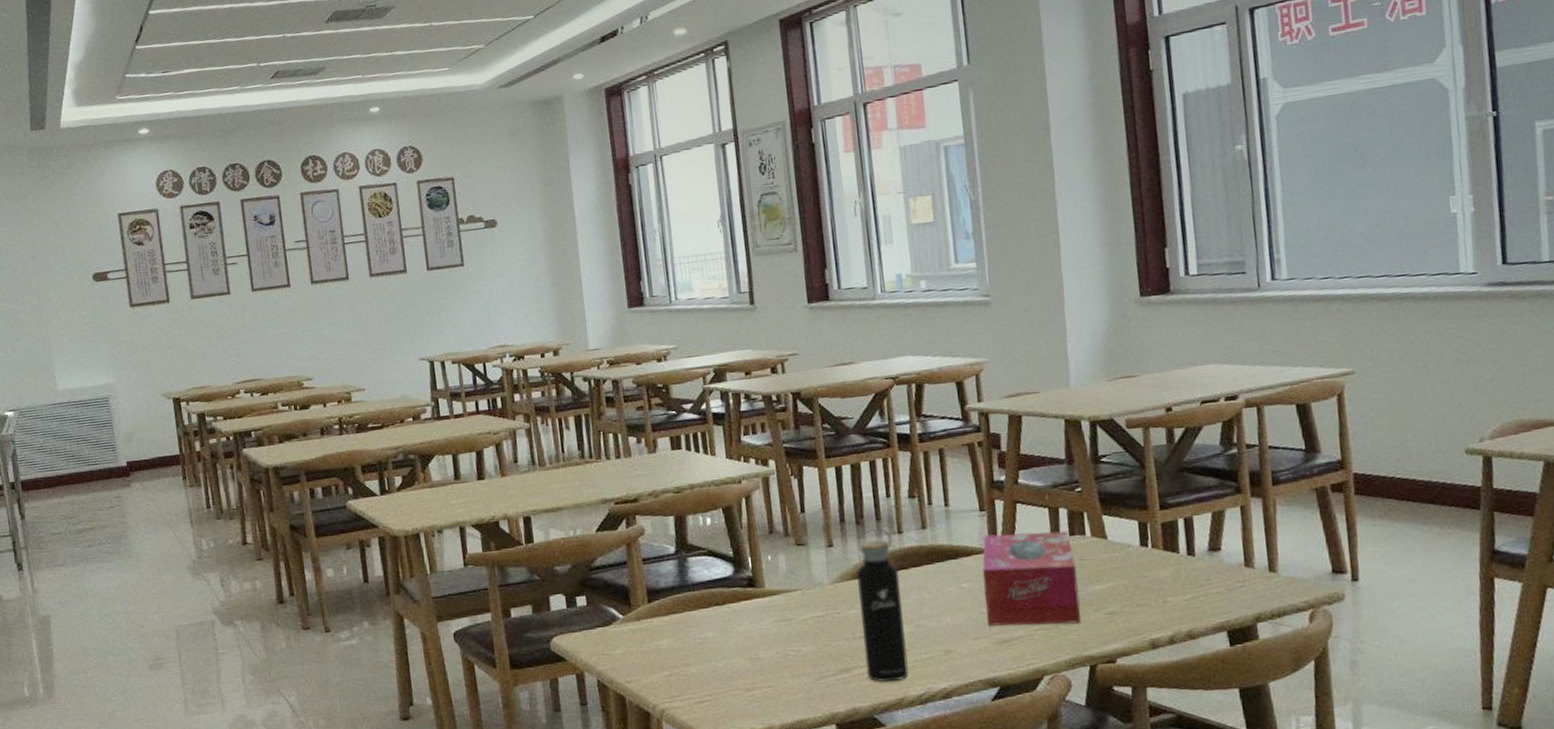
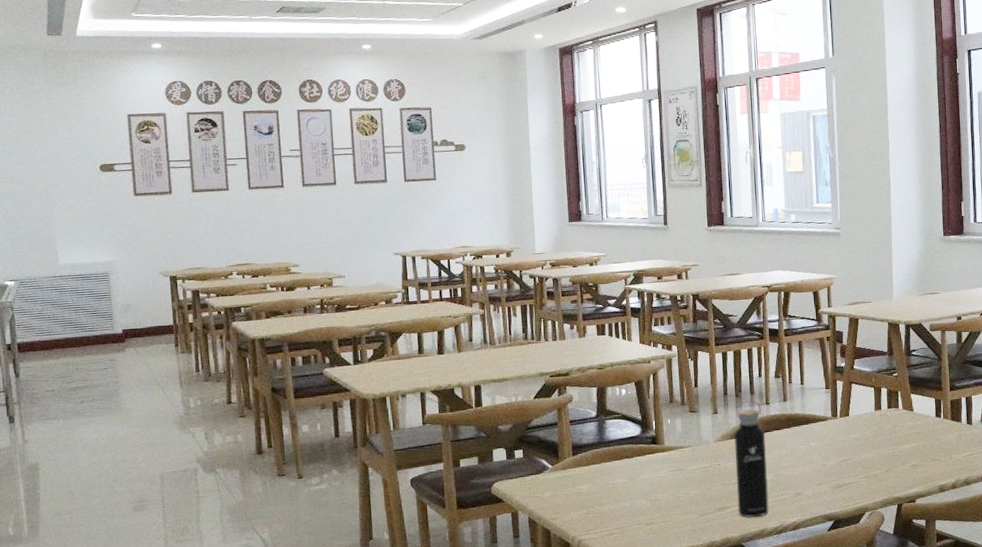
tissue box: present [982,531,1081,626] -> none [826,405,893,475]

